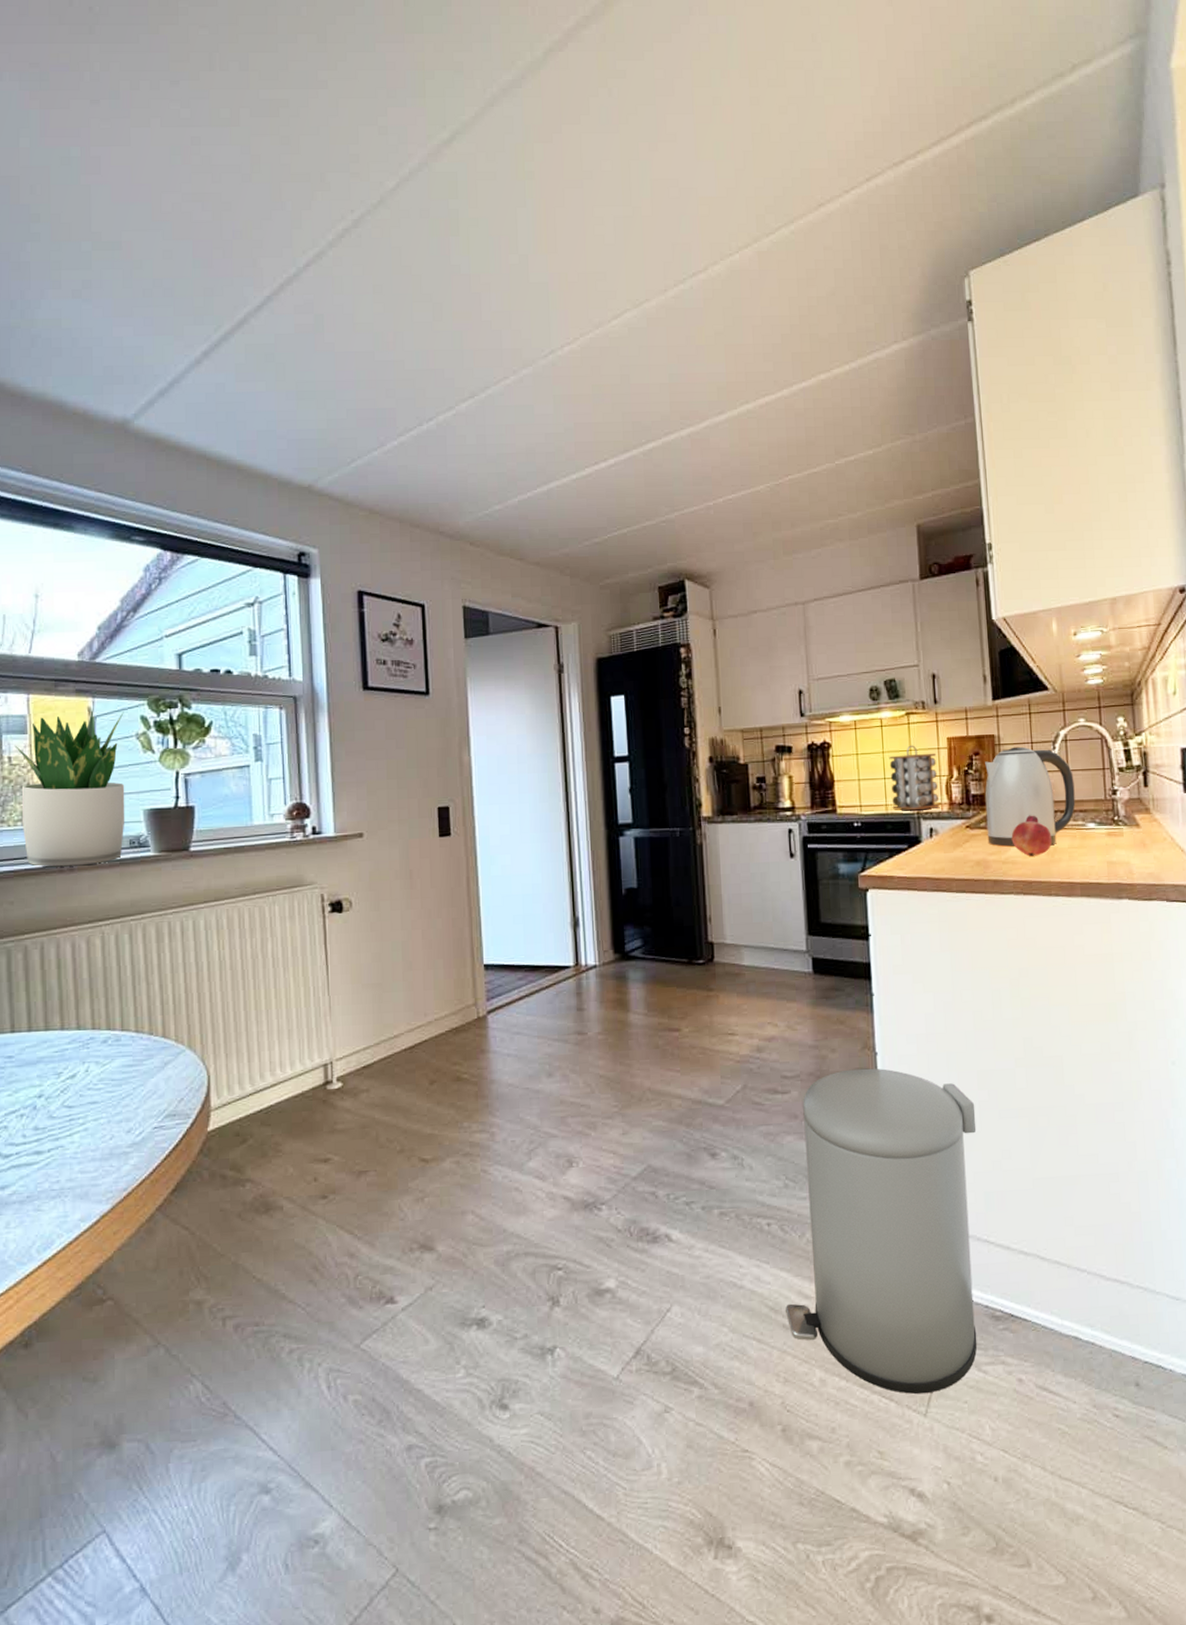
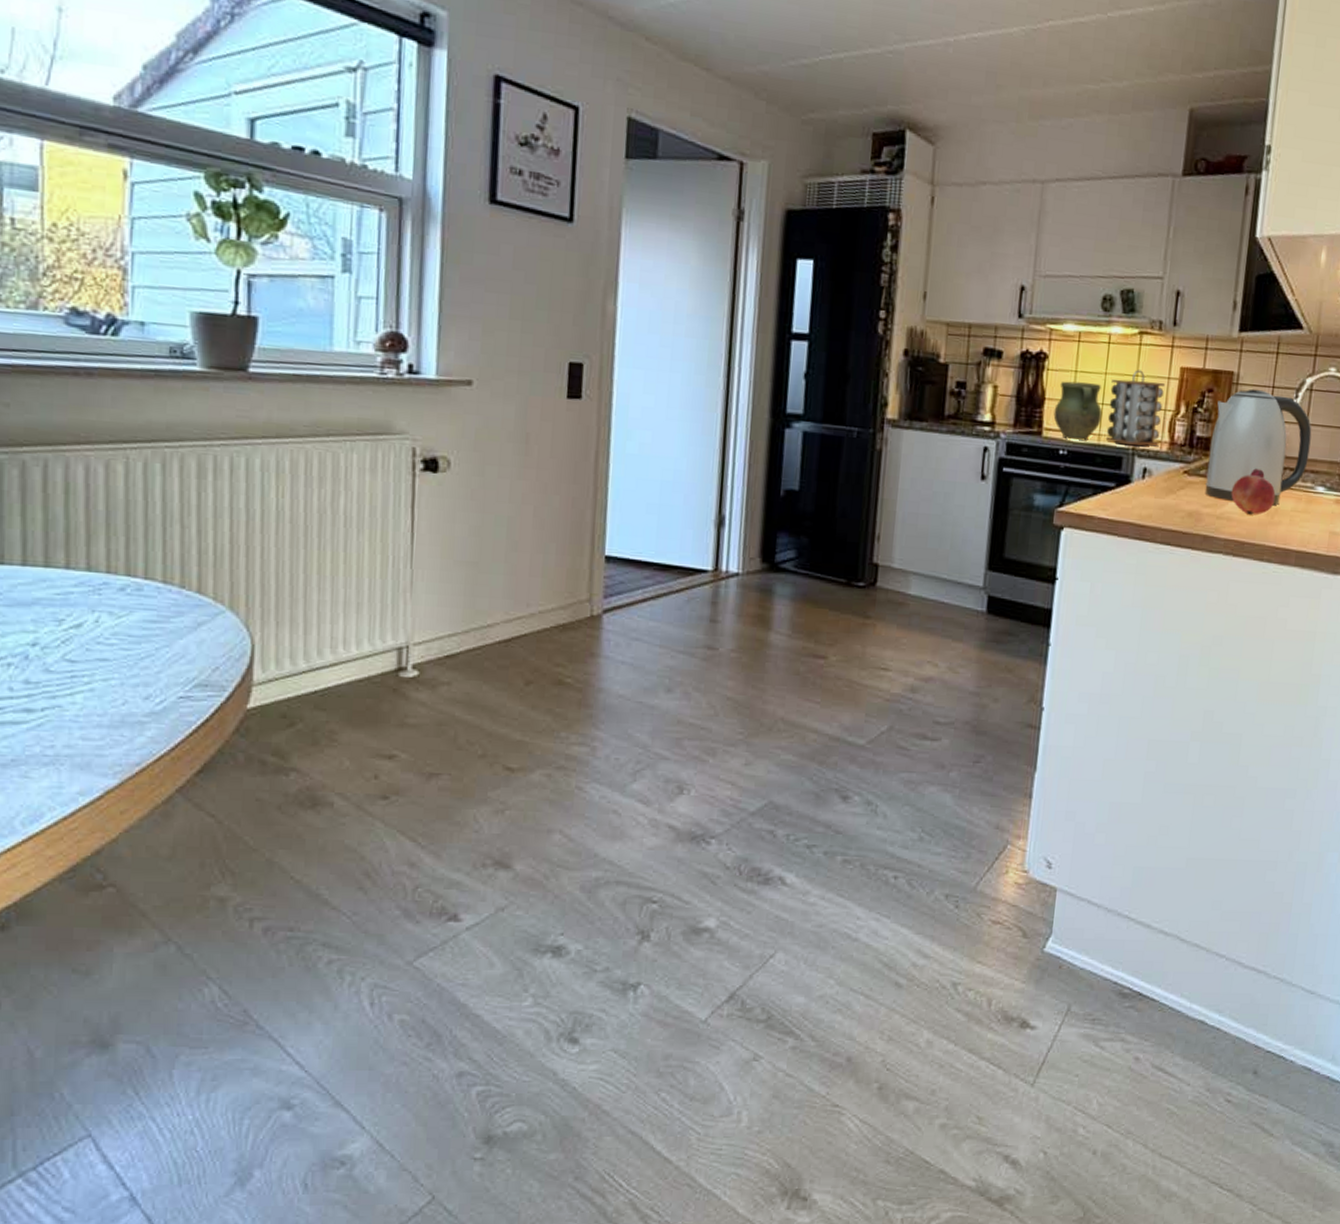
planter: present [14,708,125,868] -> none [20,171,172,372]
pedal bin: present [786,1068,977,1394] -> none [900,722,1140,1063]
ceramic jug: none [844,762,886,813] -> present [1053,381,1103,441]

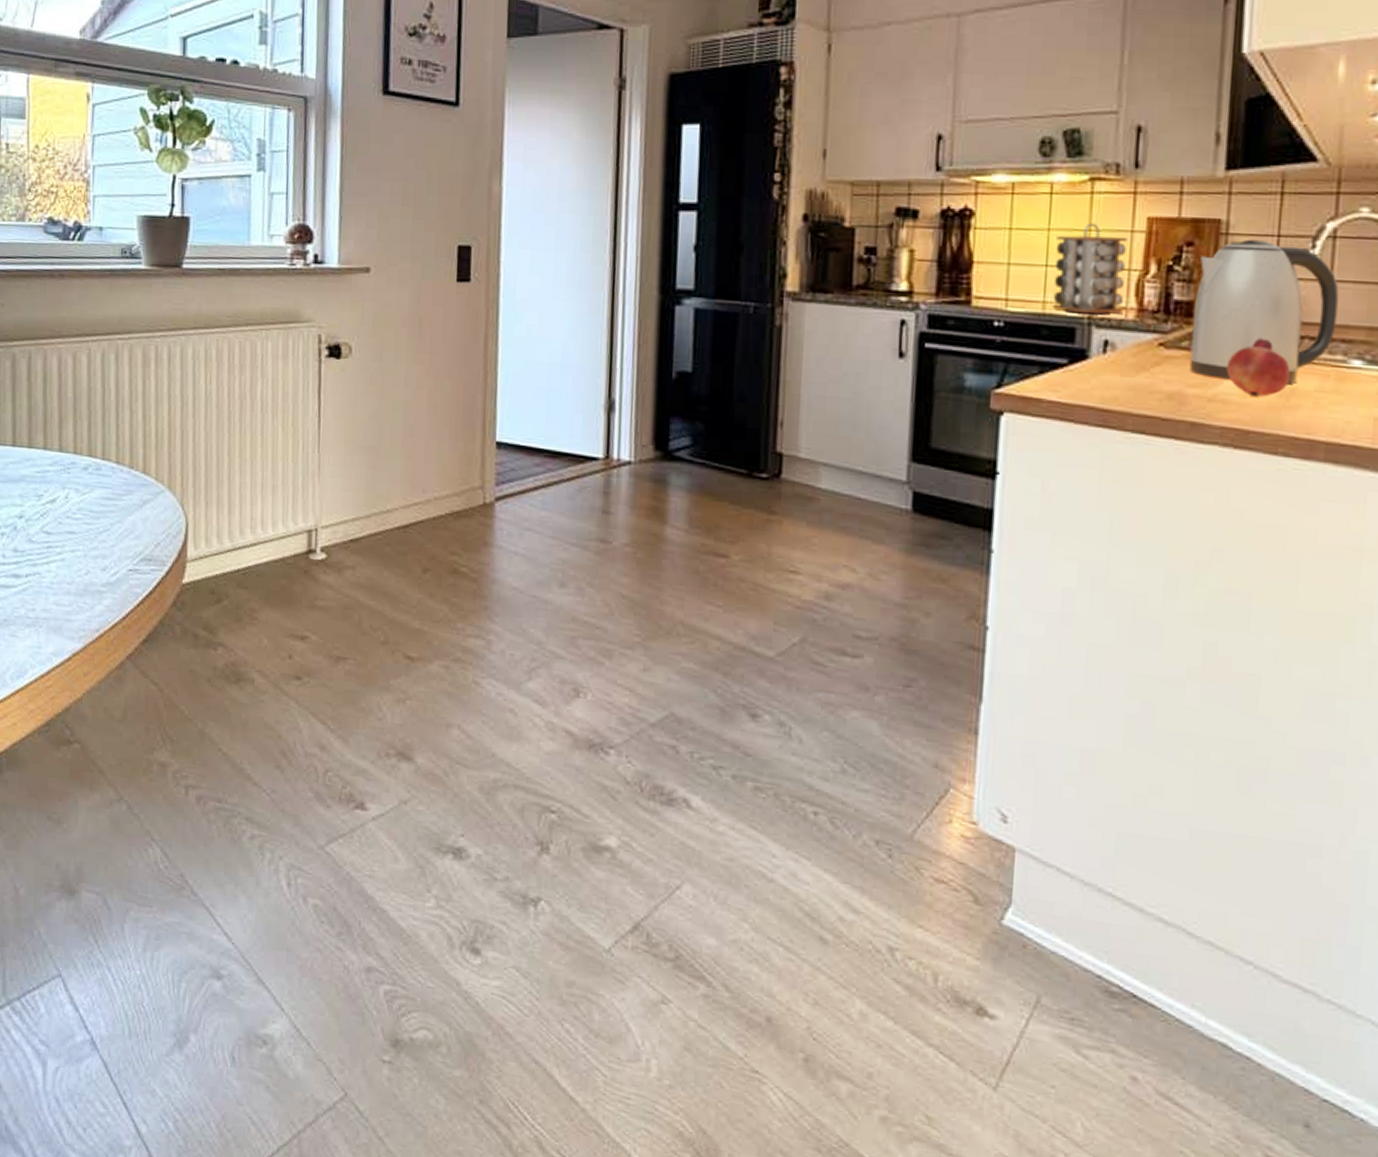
ceramic jug: present [1053,381,1103,441] -> none [984,240,1047,310]

